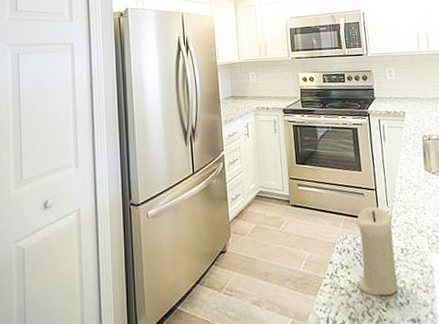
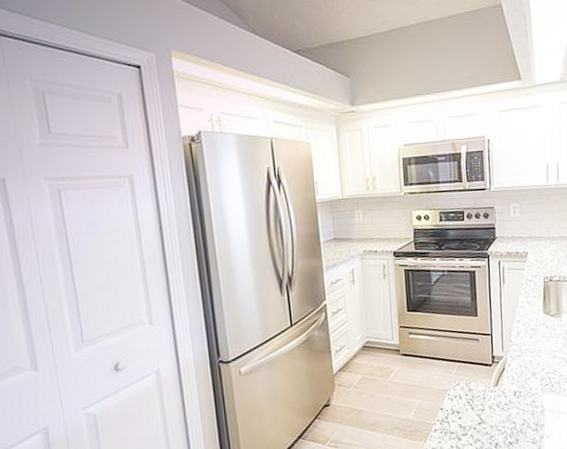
candle: present [356,206,399,296] -> none [467,352,509,438]

